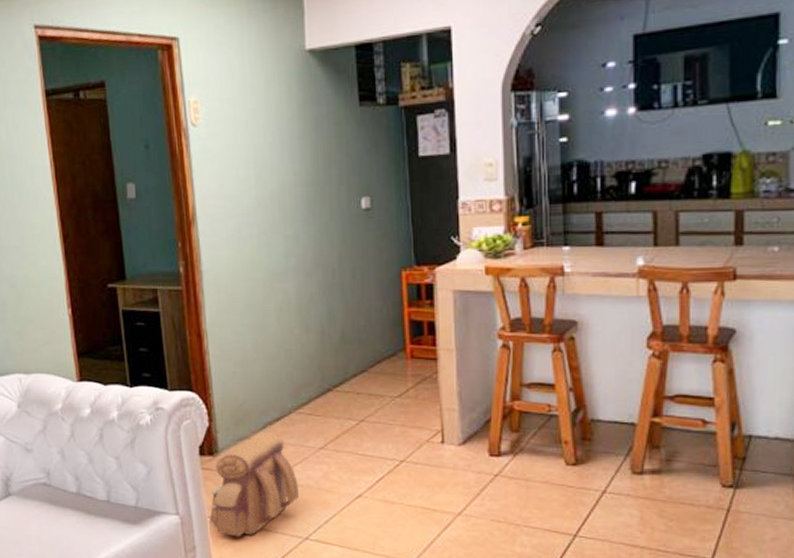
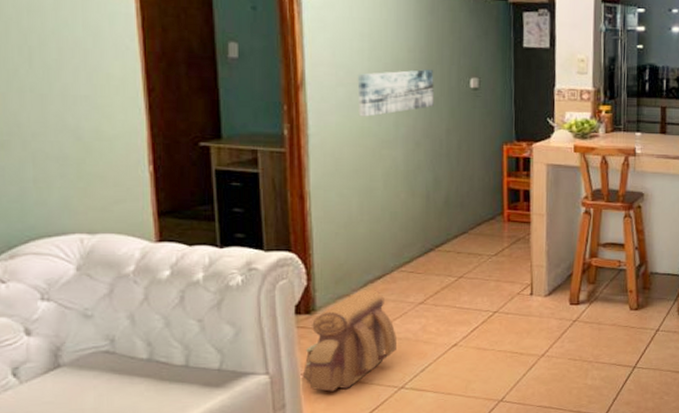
wall art: none [245,192,324,249] -> present [357,69,434,117]

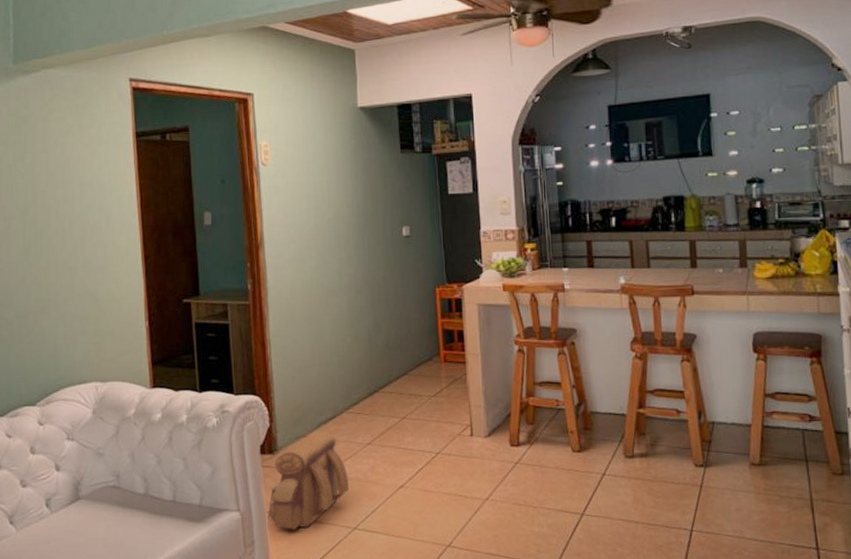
wall art: present [357,69,434,117] -> none [306,222,371,269]

